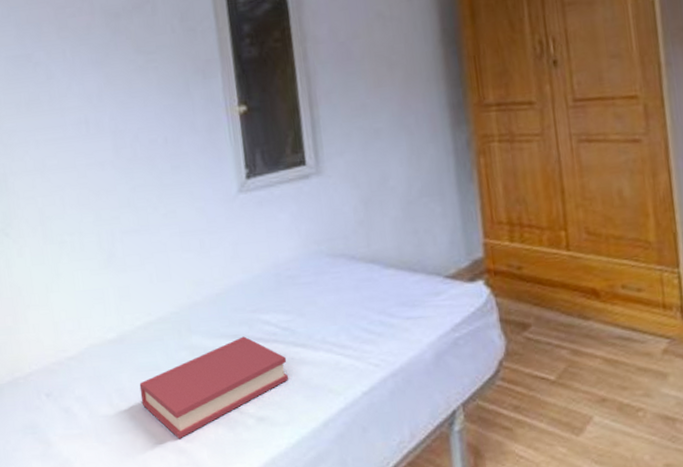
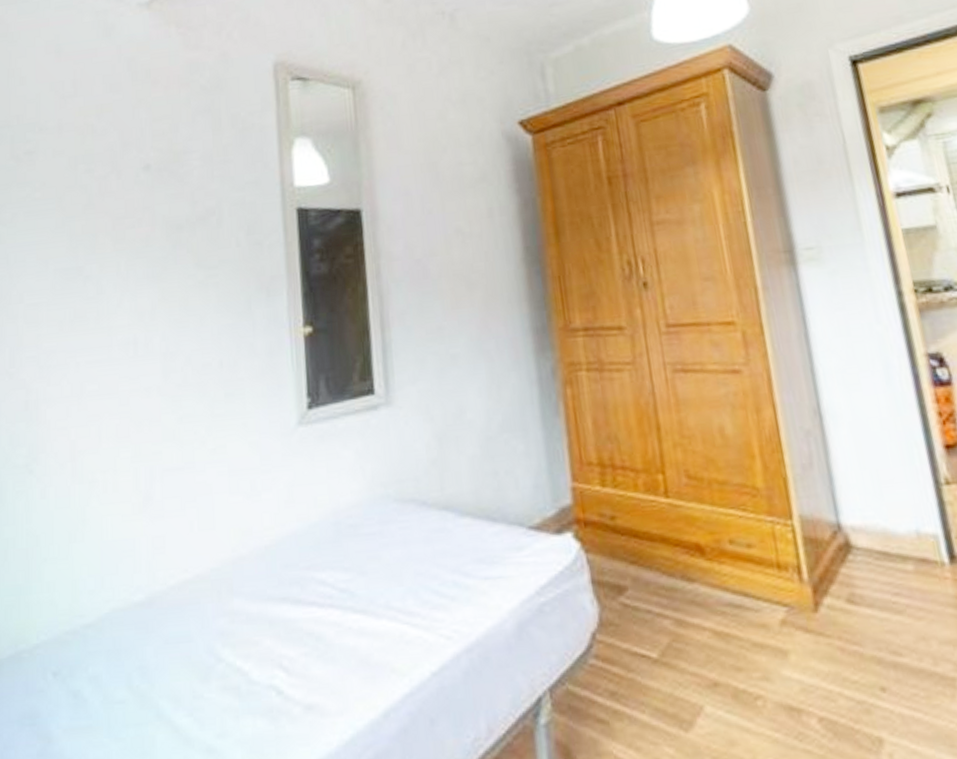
hardback book: present [139,336,288,439] -> none [166,599,344,734]

